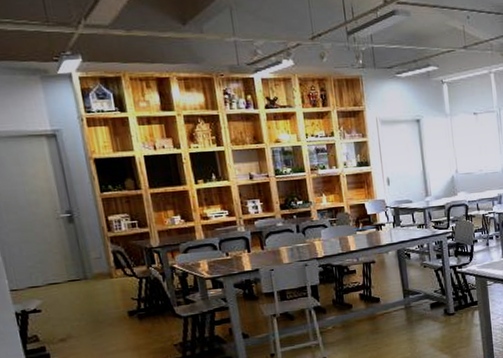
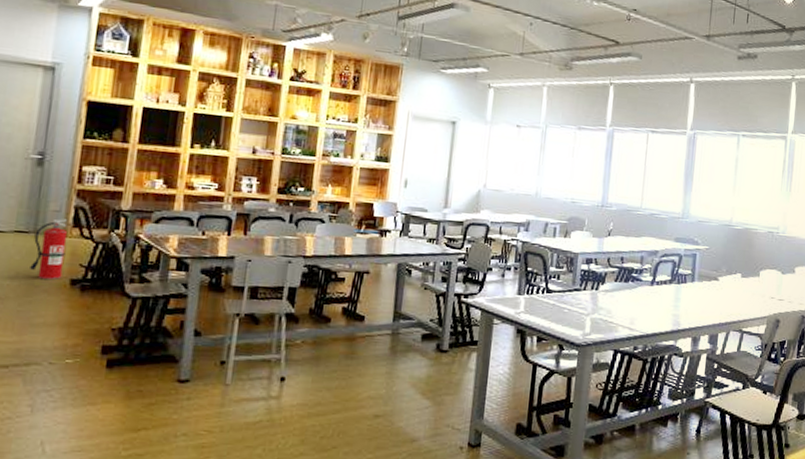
fire extinguisher: none [86,263,120,316] -> present [30,219,68,280]

